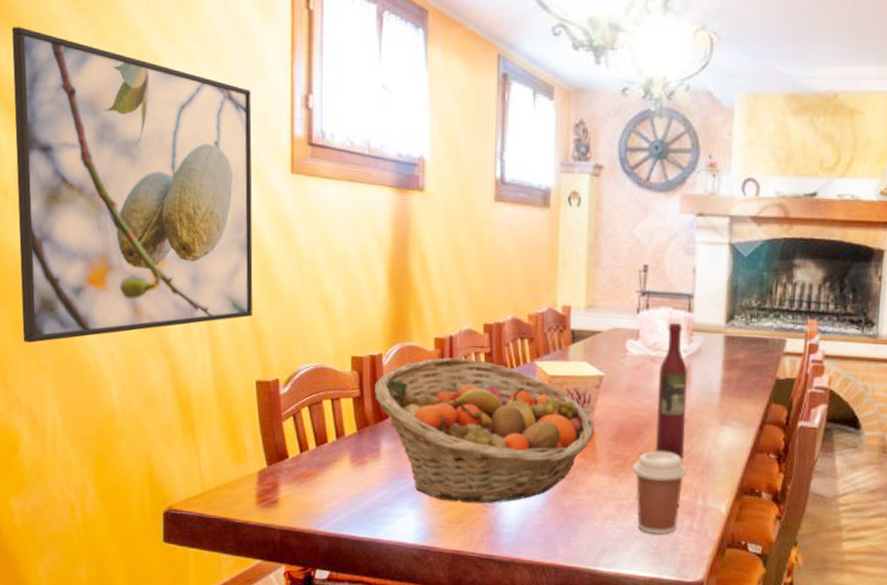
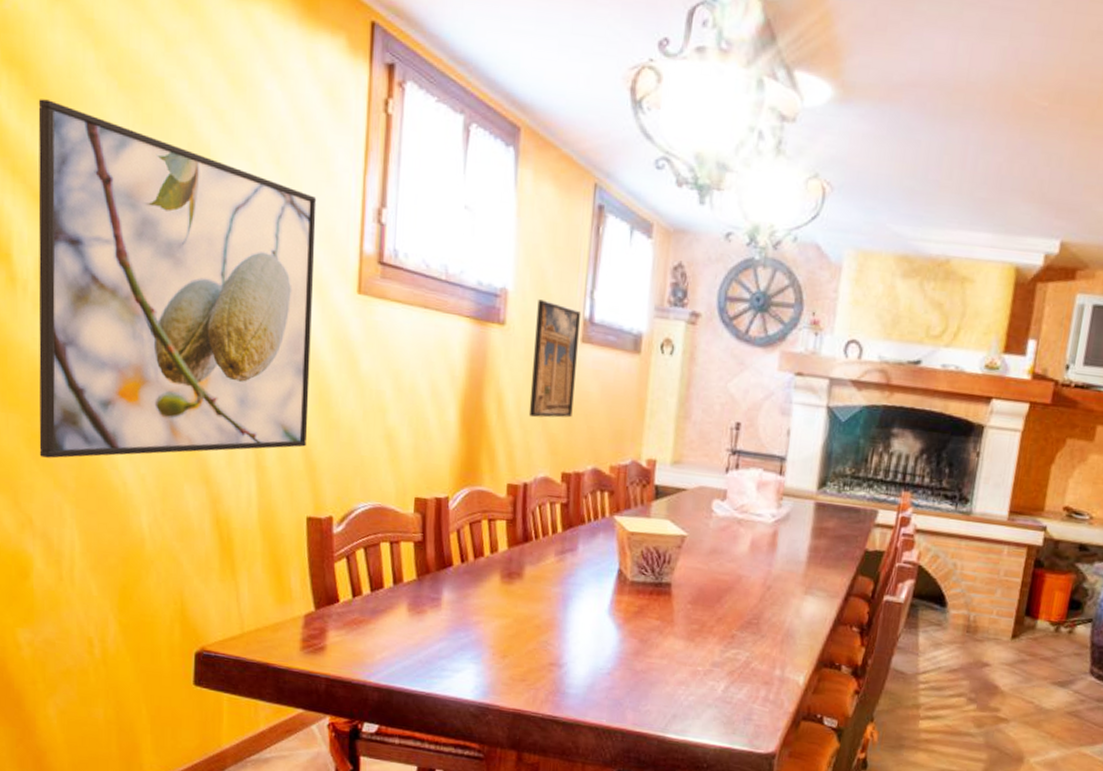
fruit basket: present [375,357,594,503] -> none [438,505,673,662]
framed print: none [450,165,493,275] -> present [528,299,582,418]
coffee cup: present [633,450,688,535] -> none [710,616,768,704]
wine bottle: present [655,322,687,459] -> none [734,484,774,627]

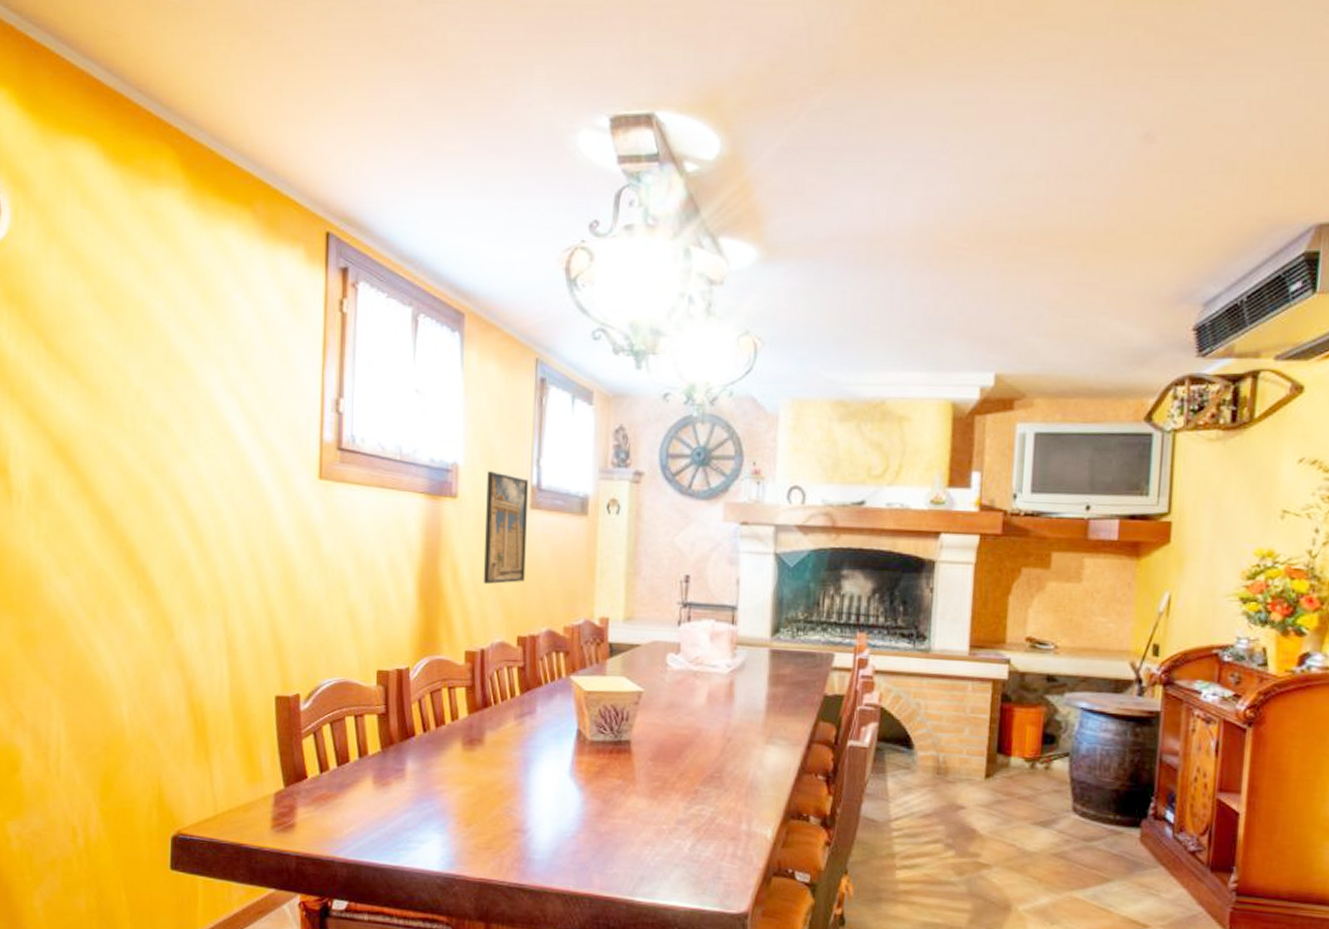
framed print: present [38,99,317,459] -> none [30,328,280,655]

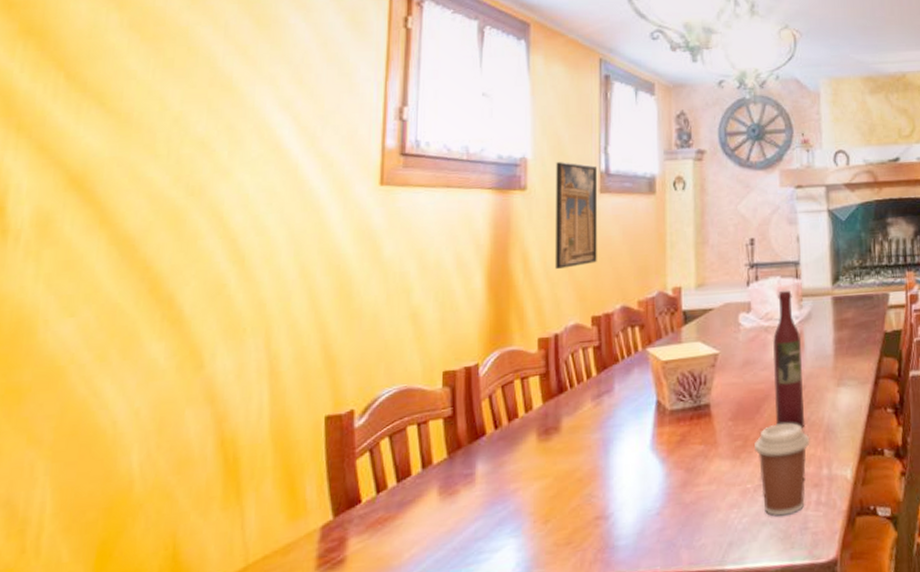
coffee cup: none [673,771,731,862] -> present [754,423,810,516]
wine bottle: none [696,635,731,780] -> present [773,290,804,428]

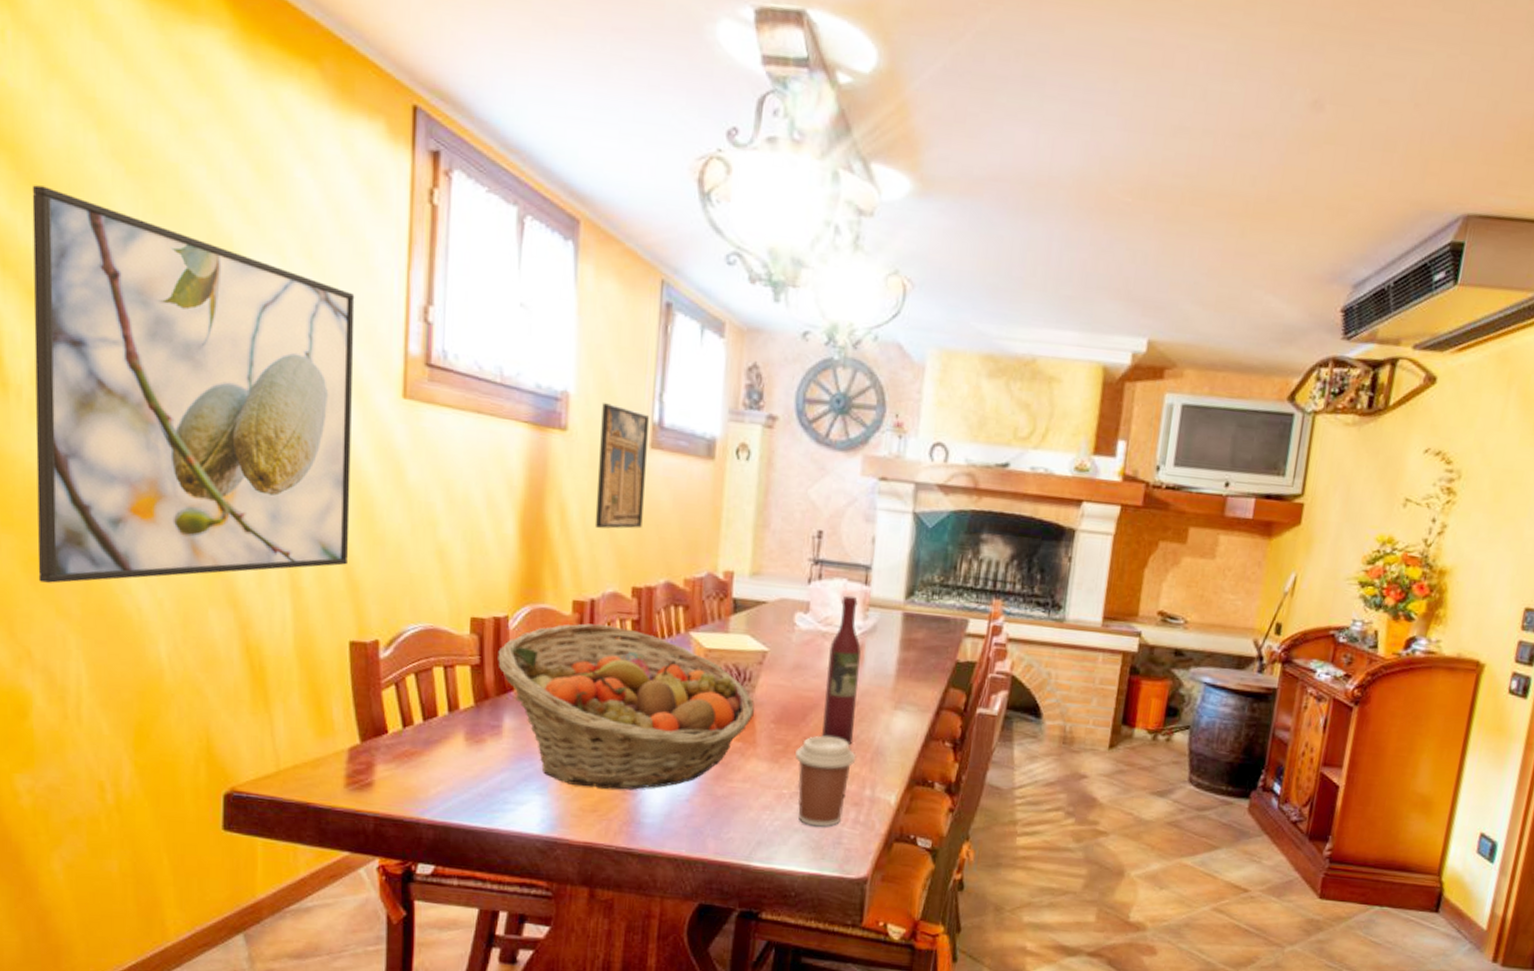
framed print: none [13,60,339,413] -> present [32,185,355,583]
fruit basket: none [469,355,712,521] -> present [498,623,754,790]

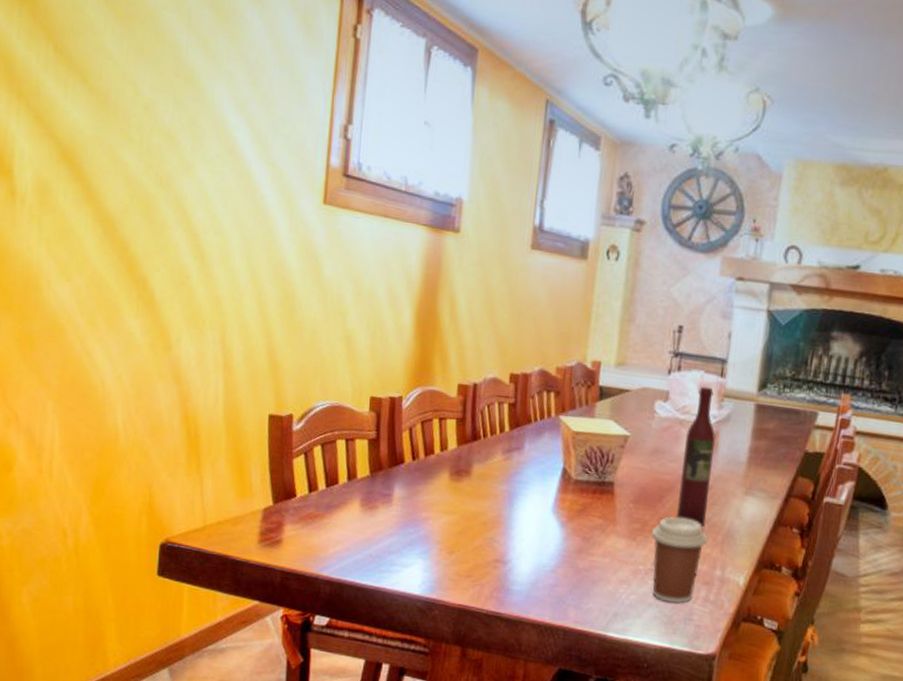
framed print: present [32,185,355,583] -> none [27,30,289,358]
fruit basket: present [498,623,754,790] -> none [391,405,615,559]
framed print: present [594,403,650,529] -> none [479,208,532,321]

